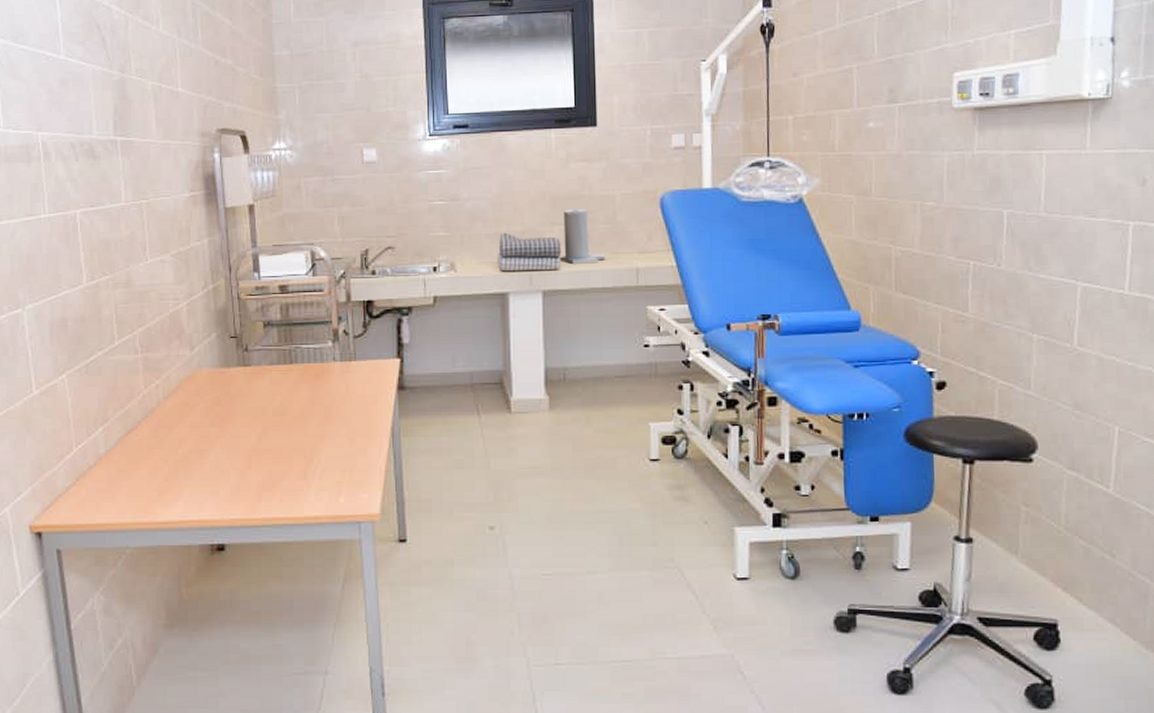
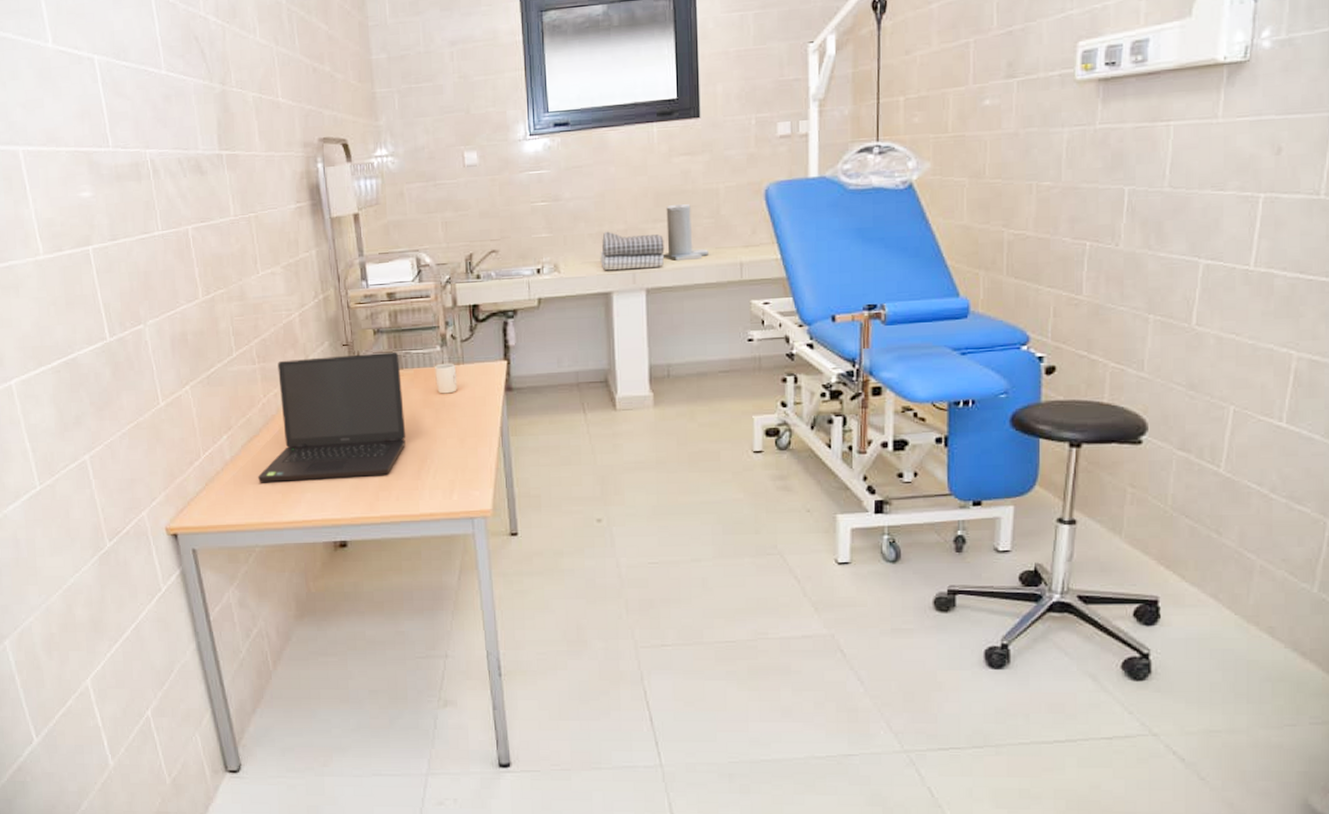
laptop: none [133,345,293,480] -> present [258,351,406,483]
mug: none [326,359,348,391] -> present [435,363,457,394]

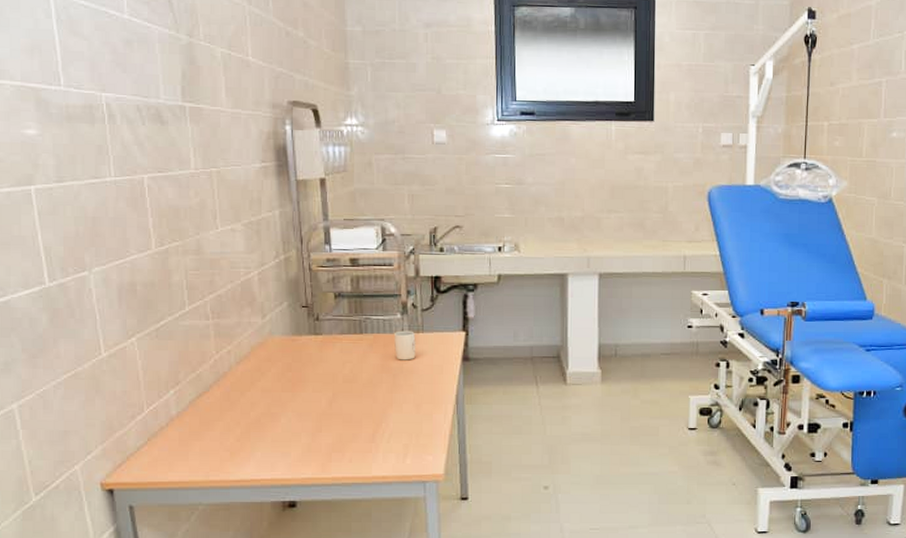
laptop: present [258,351,406,483] -> none [206,316,363,440]
towel: present [600,231,665,271] -> none [558,217,617,255]
paper towel: present [663,203,708,262] -> none [616,197,656,251]

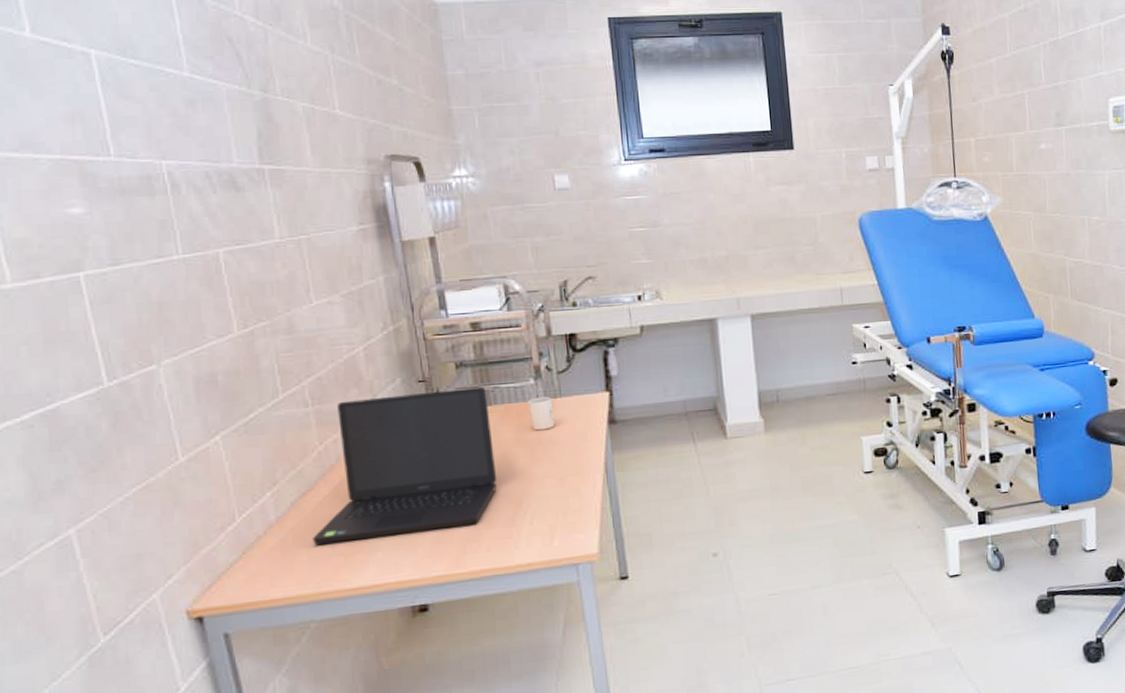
laptop: none [206,316,363,440] -> present [313,386,497,546]

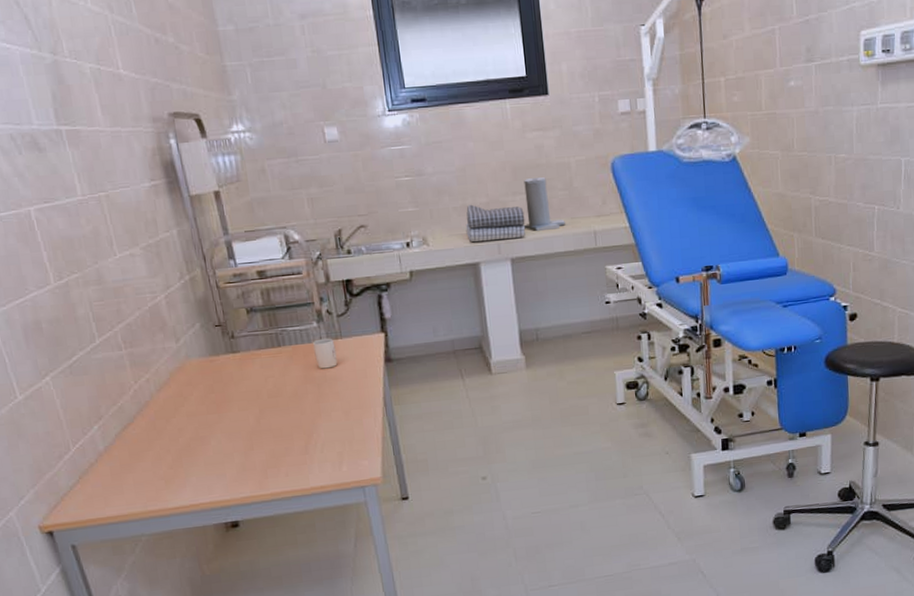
laptop: present [313,386,497,546] -> none [137,329,290,471]
towel: none [702,257,768,297] -> present [465,204,526,243]
paper towel: none [766,231,810,288] -> present [524,176,565,232]

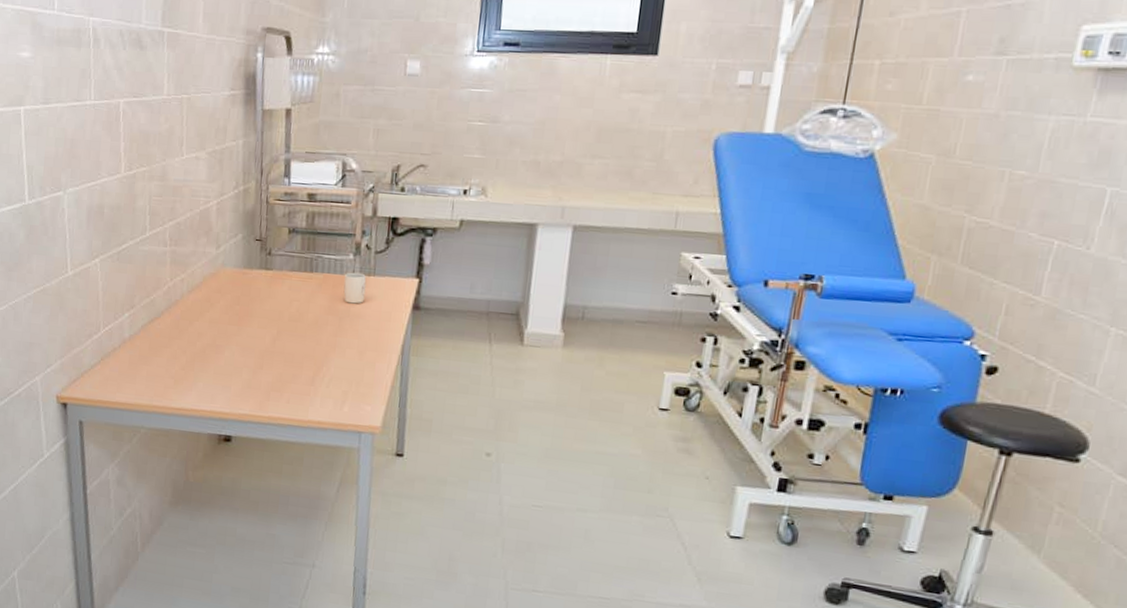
towel: present [465,204,526,243] -> none [530,160,600,205]
paper towel: present [524,176,565,232] -> none [596,142,645,203]

